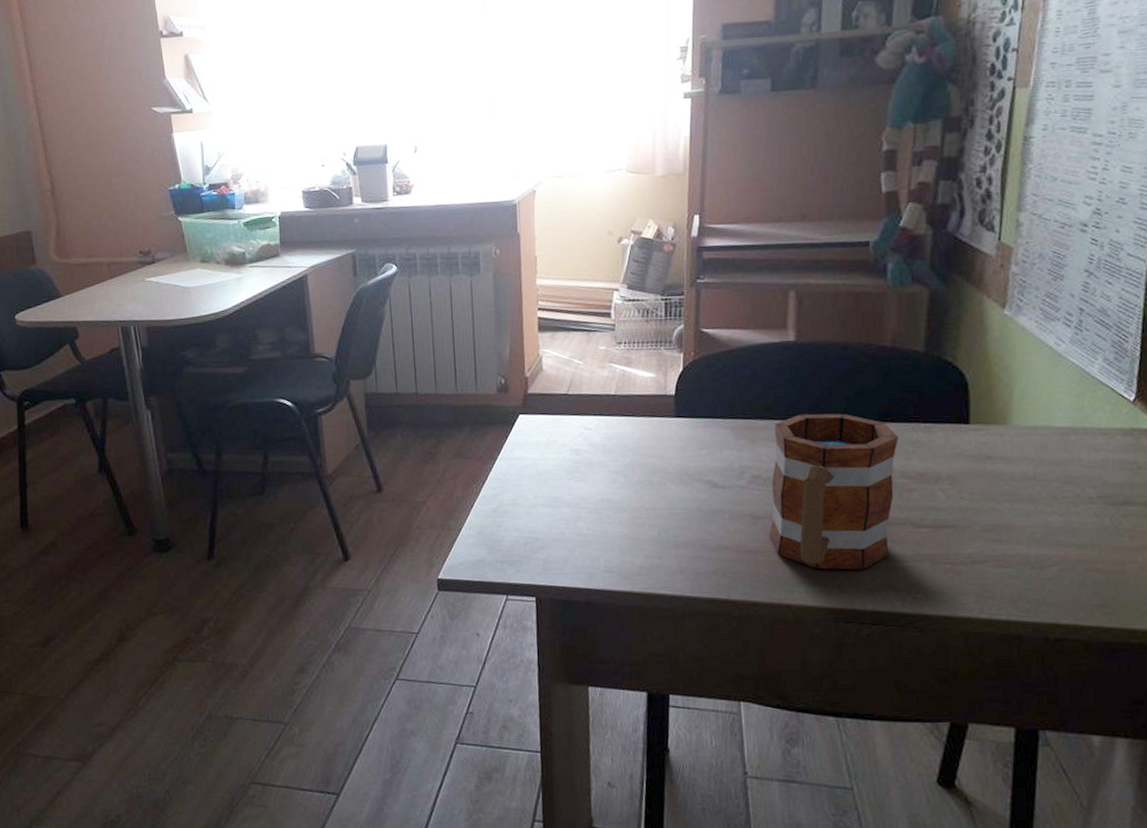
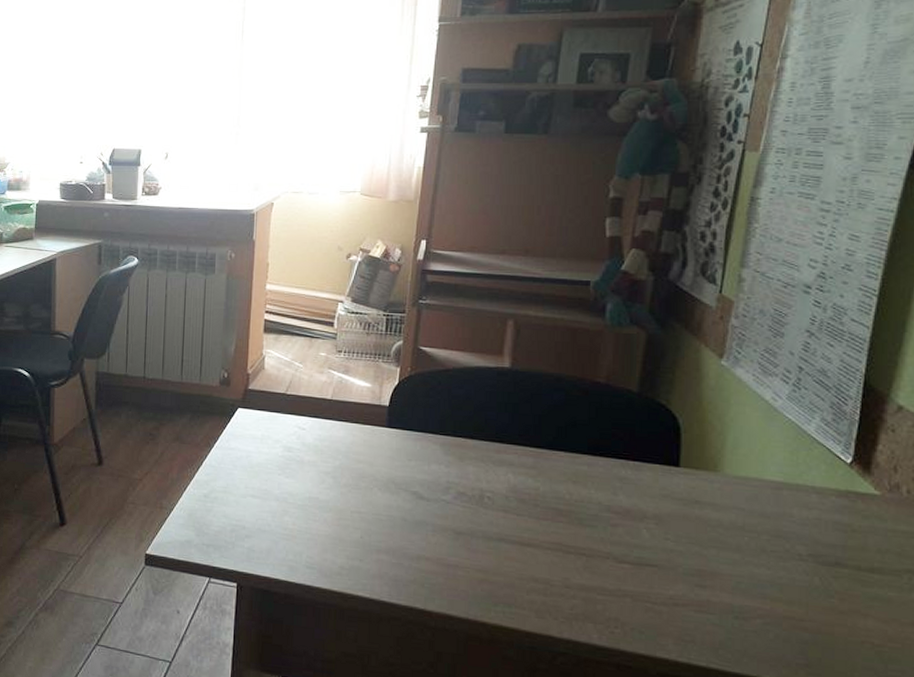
mug: present [769,413,899,570] -> none [470,438,606,598]

